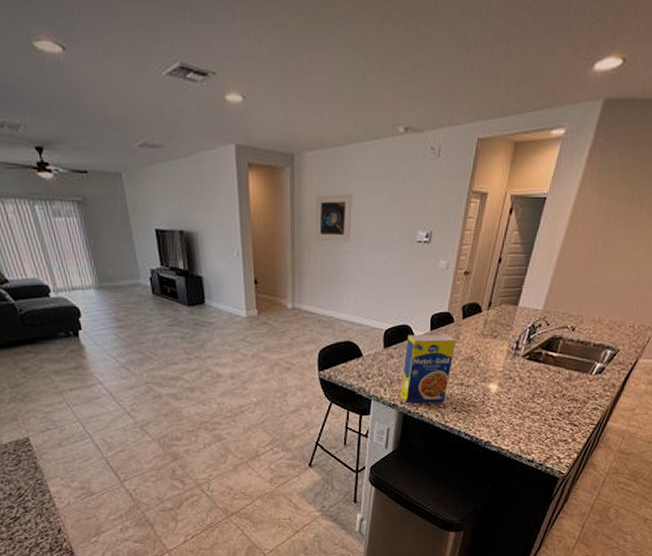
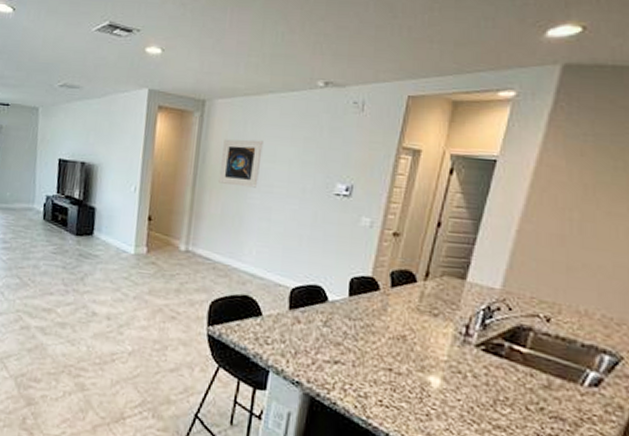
legume: present [400,335,456,403] -> none [307,298,383,390]

